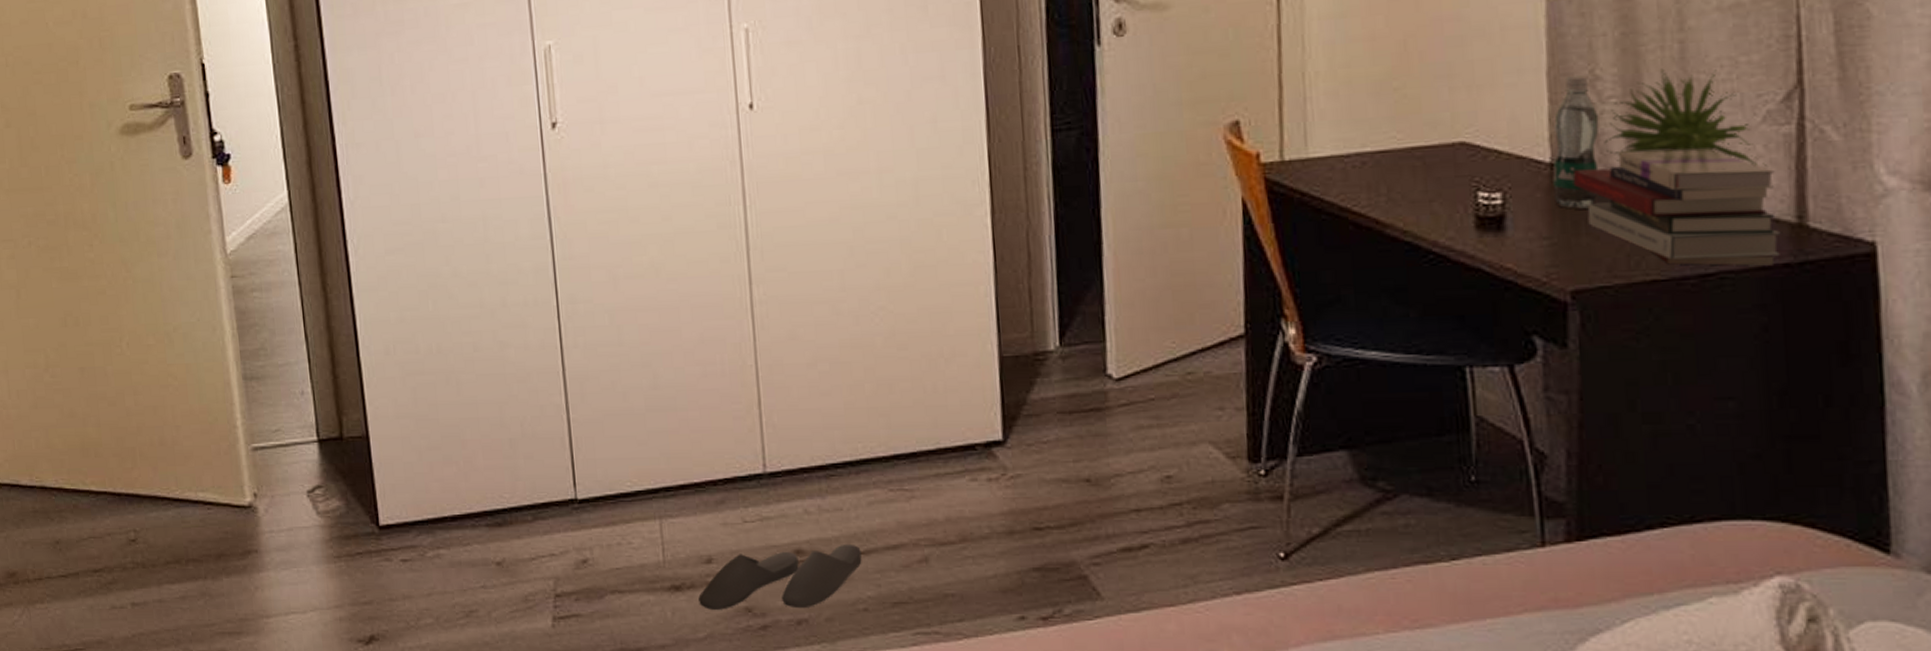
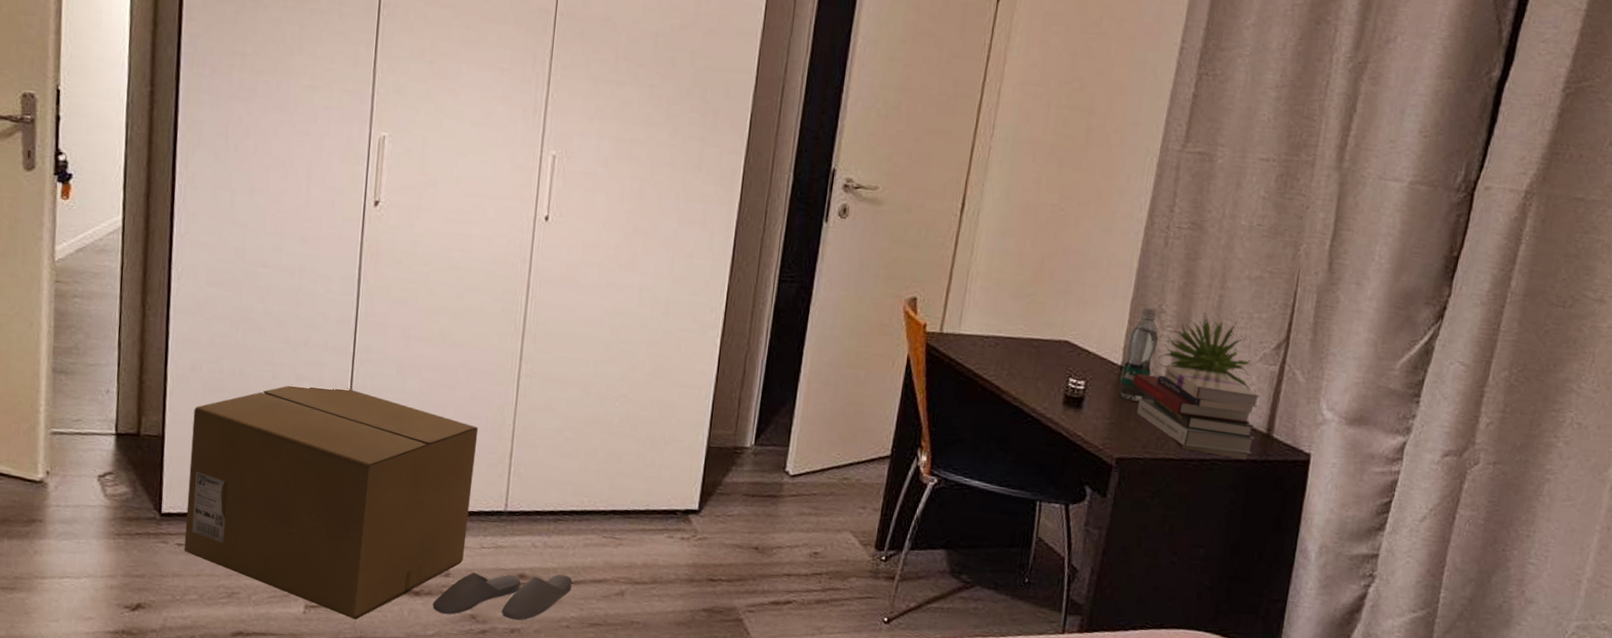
box: none [395,349,725,628] -> present [184,384,479,620]

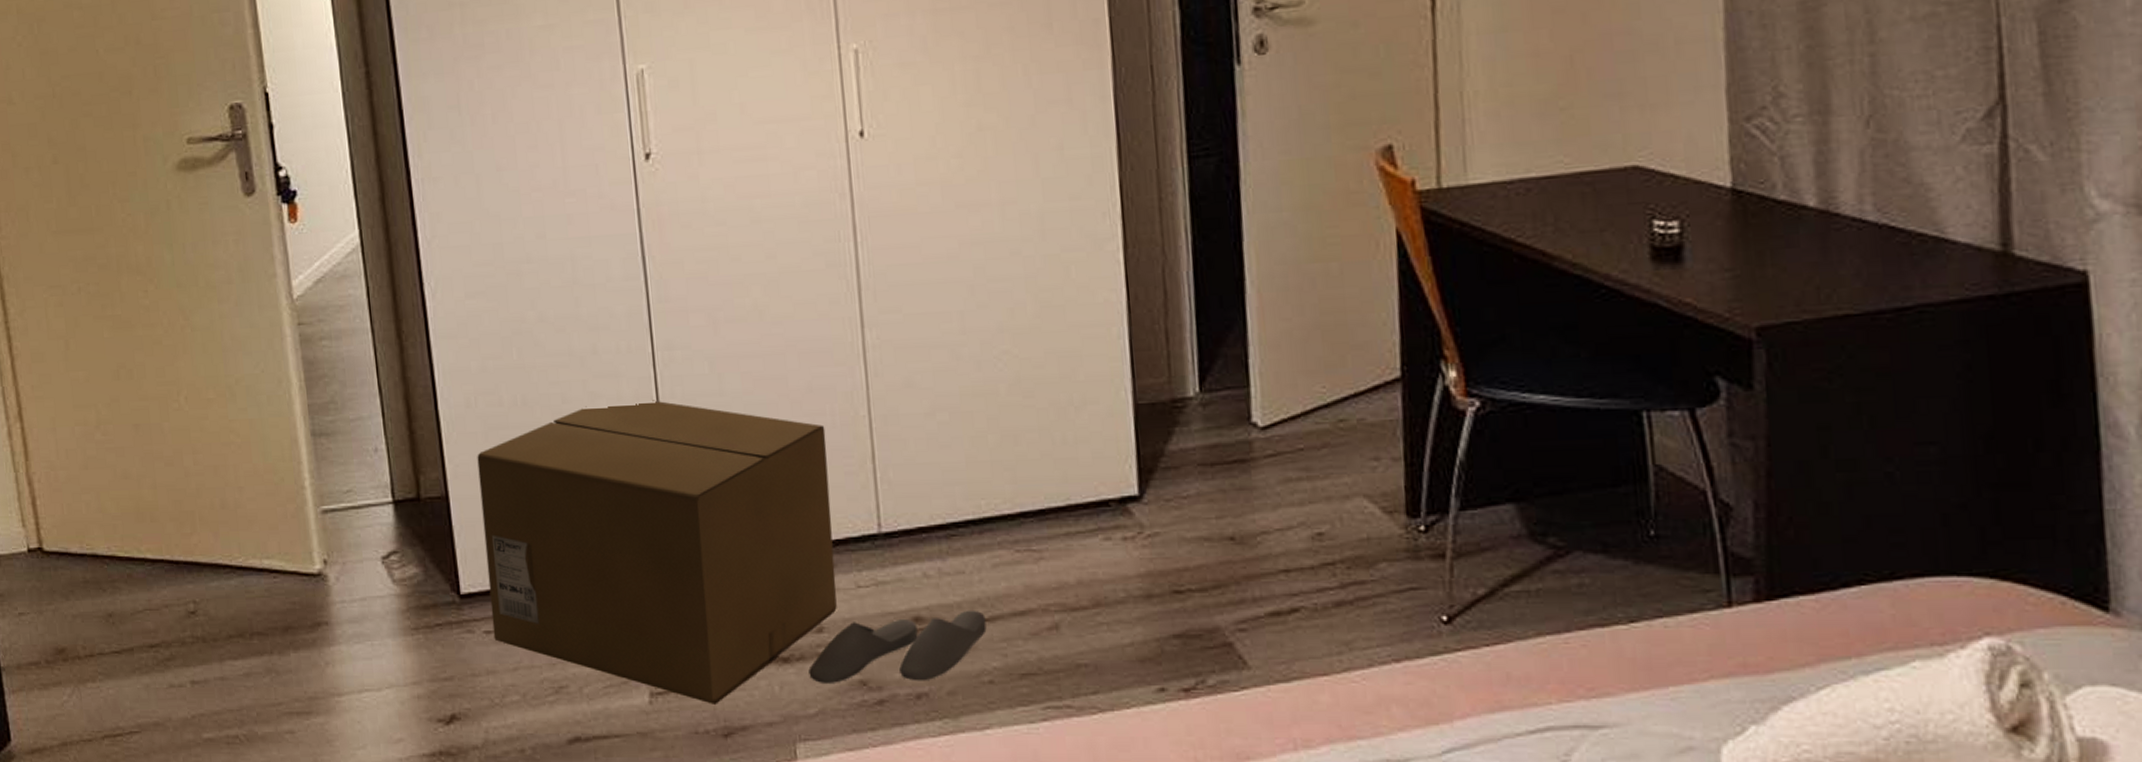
bottle: present [1118,306,1159,402] -> none [1734,92,1785,238]
books: present [1132,365,1260,460] -> none [1756,171,1984,299]
plant: present [1158,312,1257,393] -> none [1790,84,1969,191]

